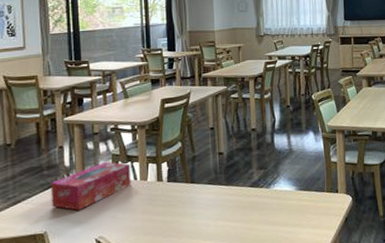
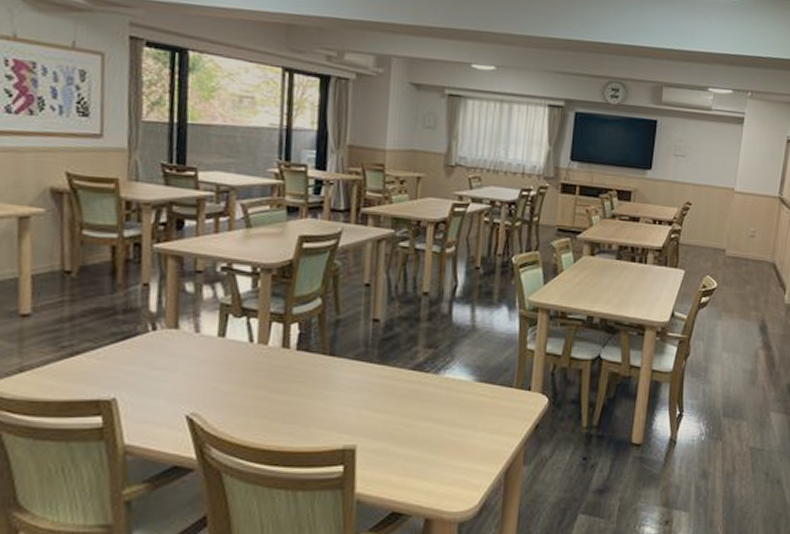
tissue box: present [51,161,131,211] -> none [125,312,246,374]

